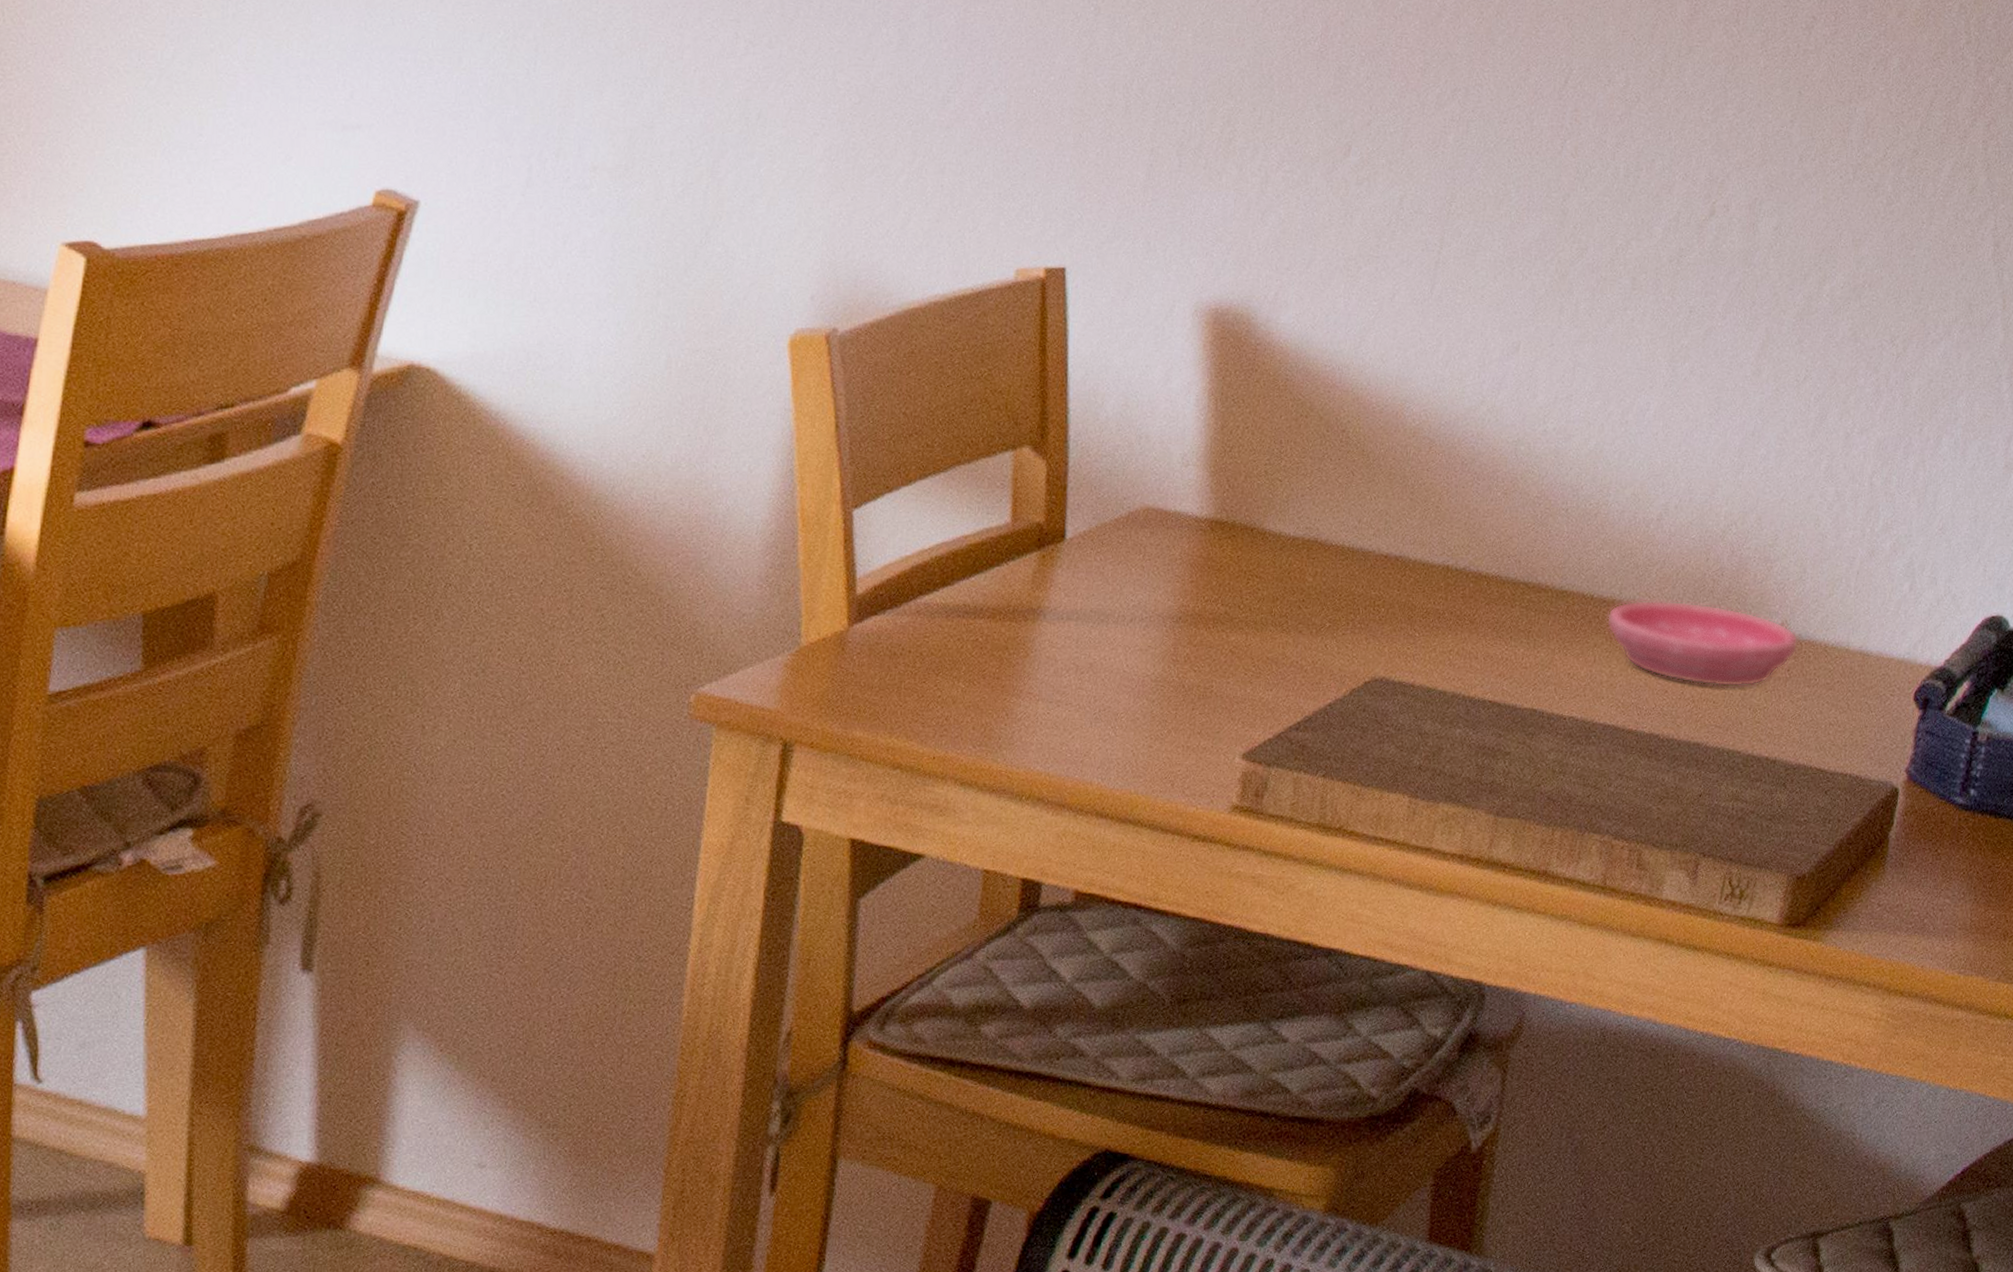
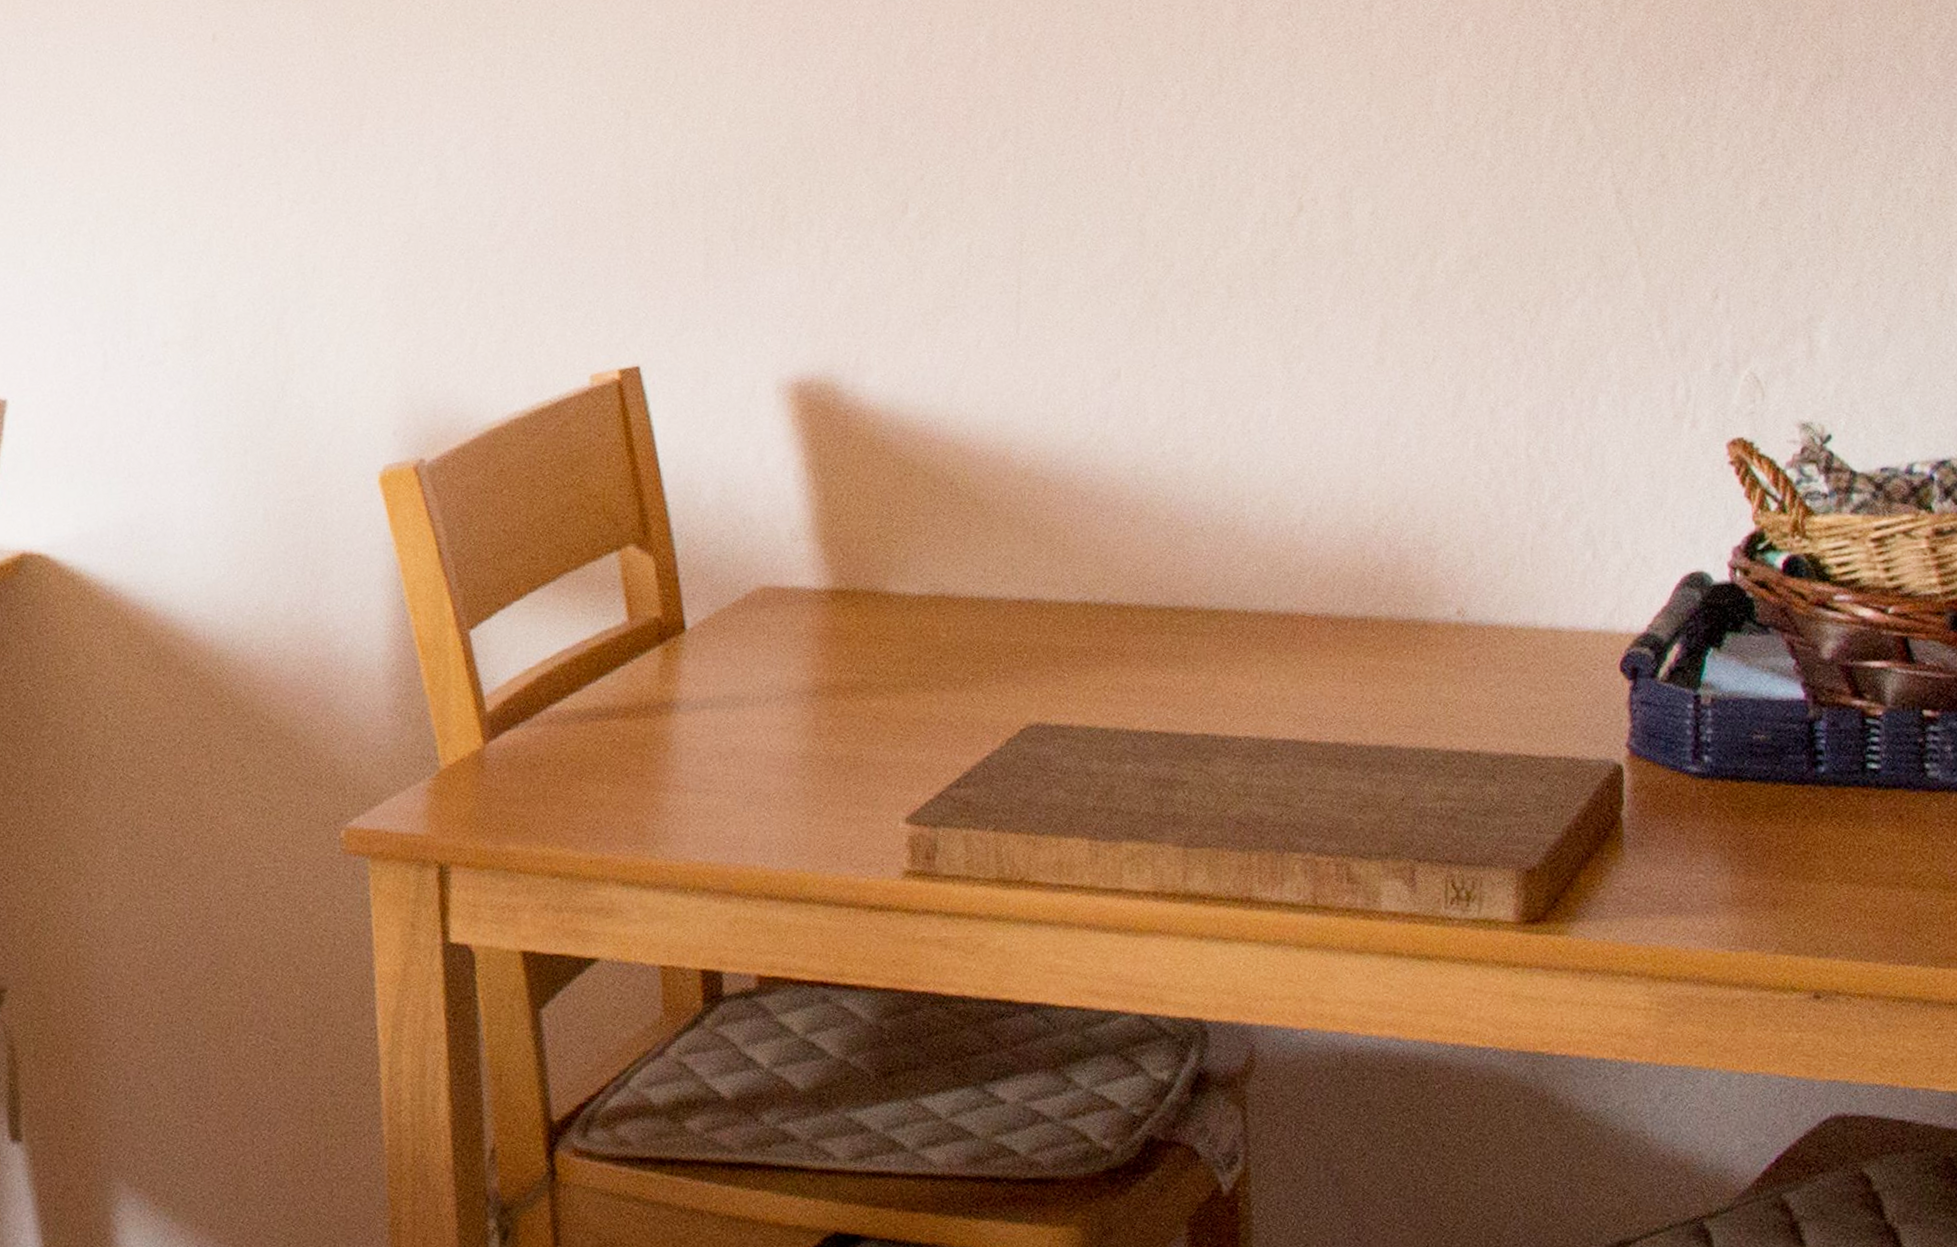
saucer: present [1606,600,1799,687] -> none [1265,602,1481,686]

